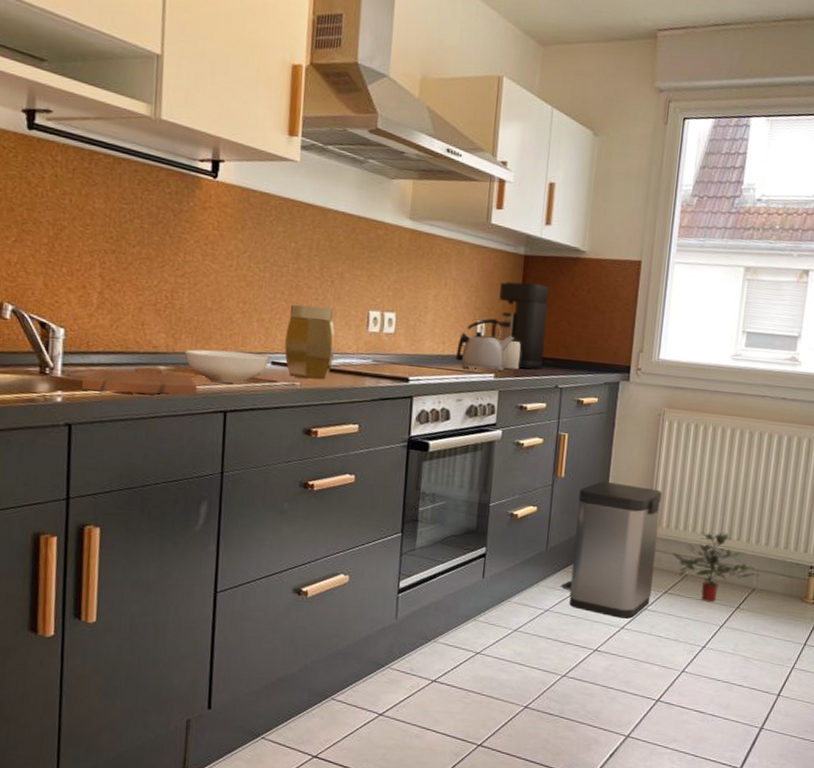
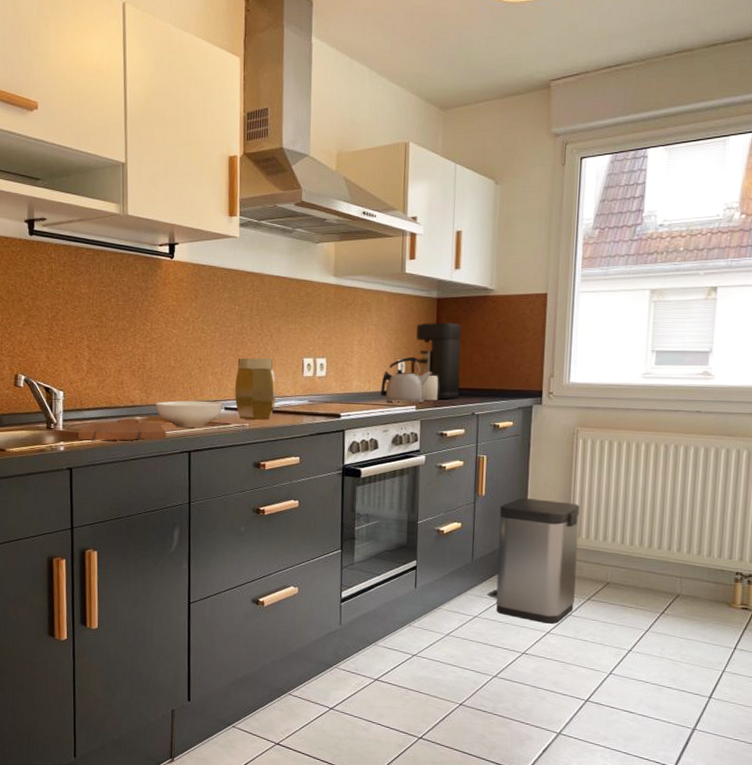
potted plant: present [672,532,760,602] -> none [594,541,683,608]

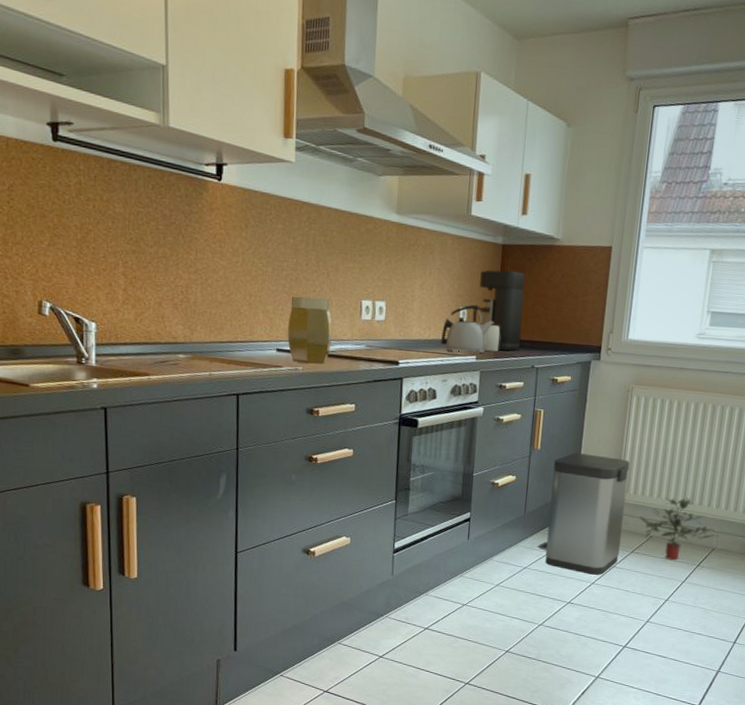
cutting board: present [78,418,167,441] -> none [113,356,213,381]
bowl: present [154,400,223,428] -> none [199,339,275,369]
potted plant: none [594,541,683,608] -> present [639,497,720,561]

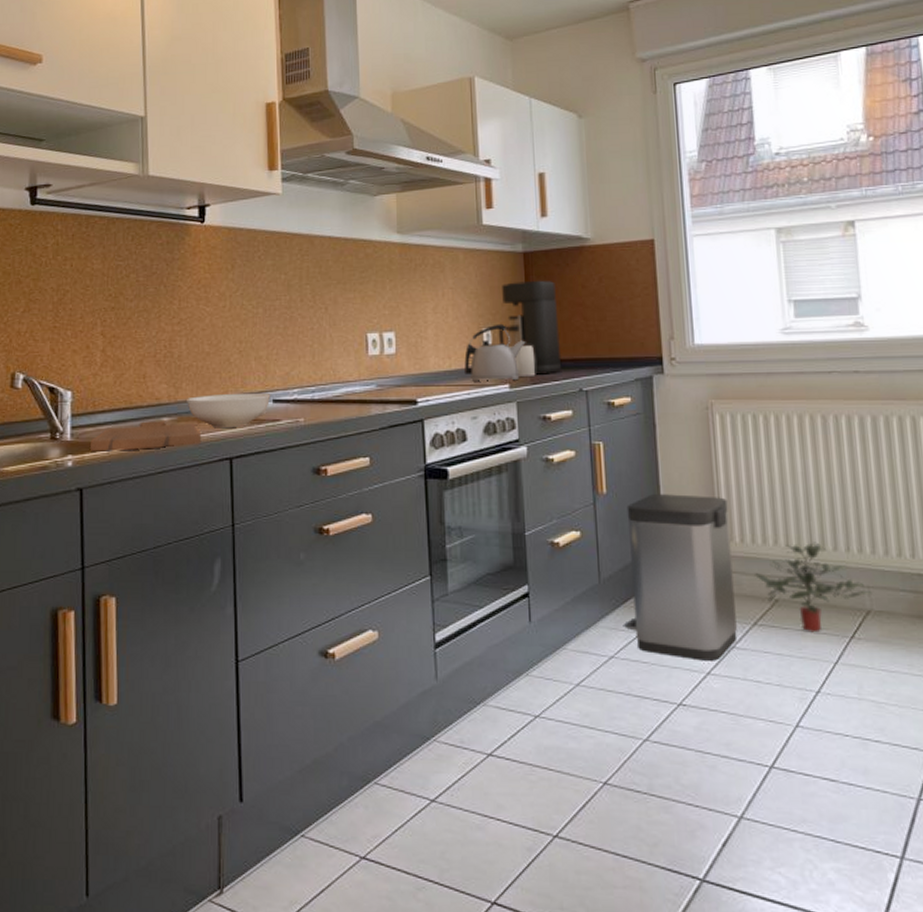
cutting board: none [113,356,213,381] -> present [89,421,202,452]
bowl: none [199,339,275,369] -> present [185,392,271,429]
jar: present [288,296,332,364] -> none [285,336,336,413]

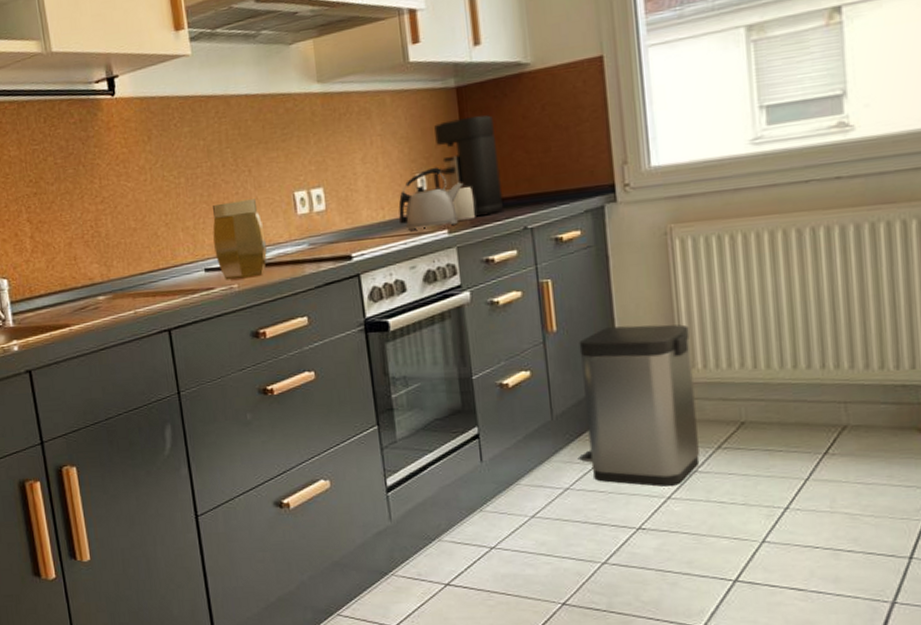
cutting board: present [89,421,202,452] -> none [31,299,139,335]
bowl: present [185,392,271,429] -> none [118,263,203,302]
jar: none [285,336,336,413] -> present [212,199,267,280]
potted plant: present [755,542,873,633] -> none [719,361,850,452]

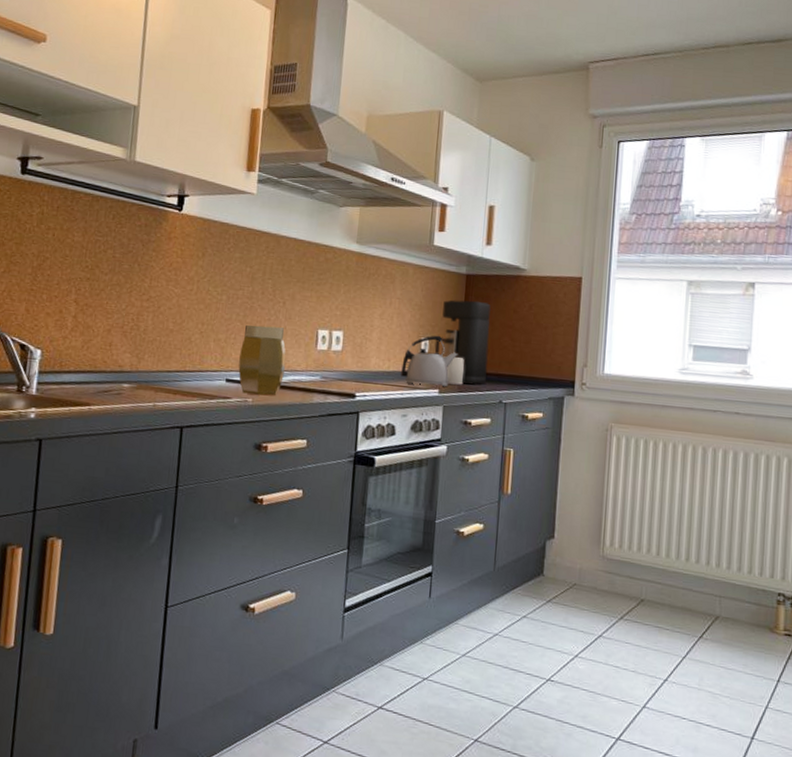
pedal bin: present [579,324,700,487] -> none [510,499,613,646]

